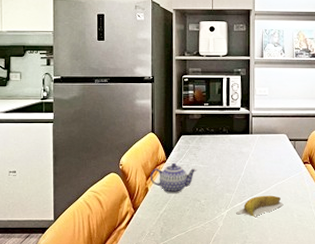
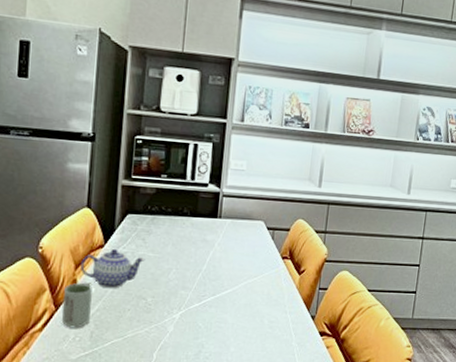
cup: none [139,191,160,226] -> present [62,283,92,328]
banana: present [236,195,284,218] -> none [192,295,253,323]

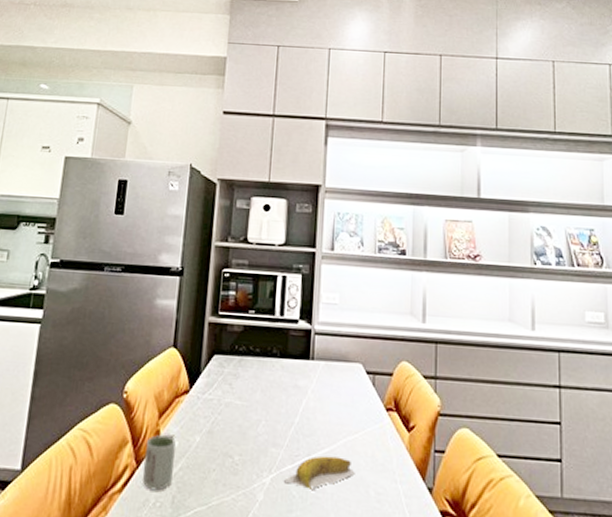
teapot: present [81,248,145,289] -> none [164,394,232,443]
banana: none [192,295,253,323] -> present [284,456,355,491]

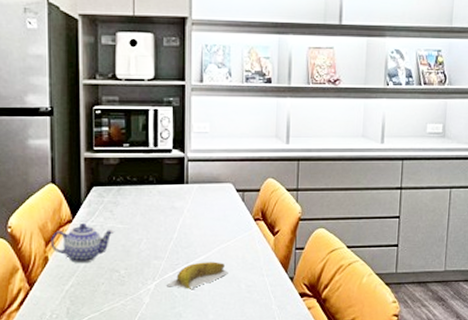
cup: present [143,435,176,491] -> none [36,260,65,306]
teapot: none [164,394,232,443] -> present [51,222,115,264]

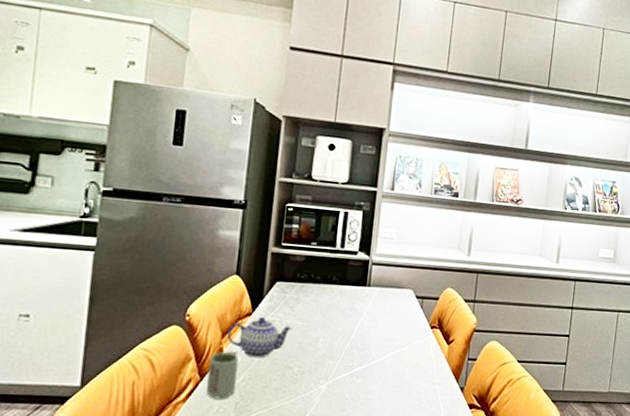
cup: none [36,260,65,306] -> present [206,352,239,399]
banana: present [167,262,228,291] -> none [339,365,401,394]

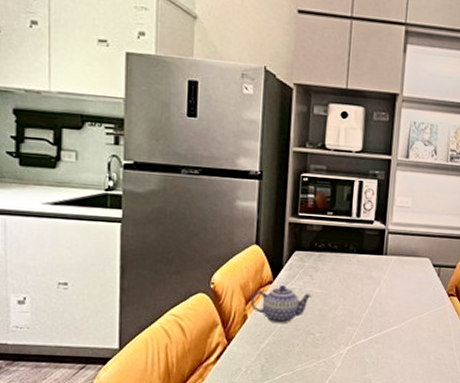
cup: present [206,352,239,399] -> none [233,318,262,362]

